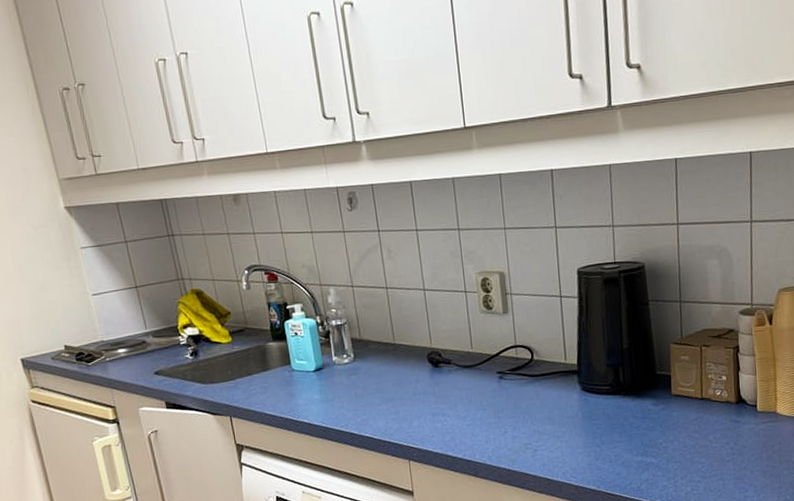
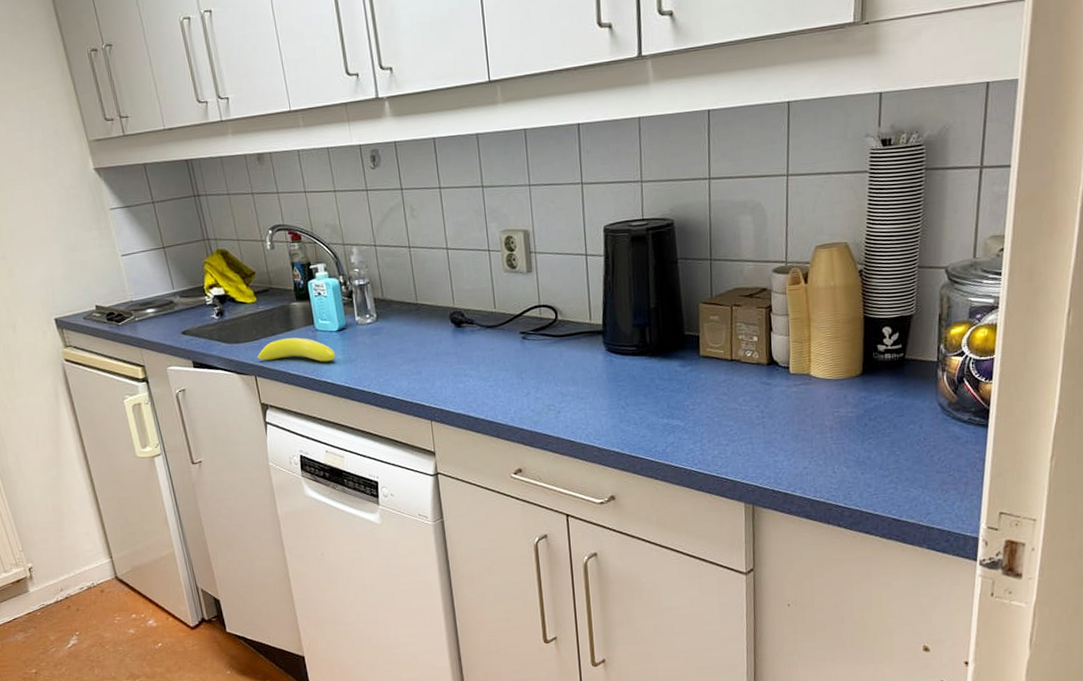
banana: none [231,377,313,402] -> present [256,337,336,362]

